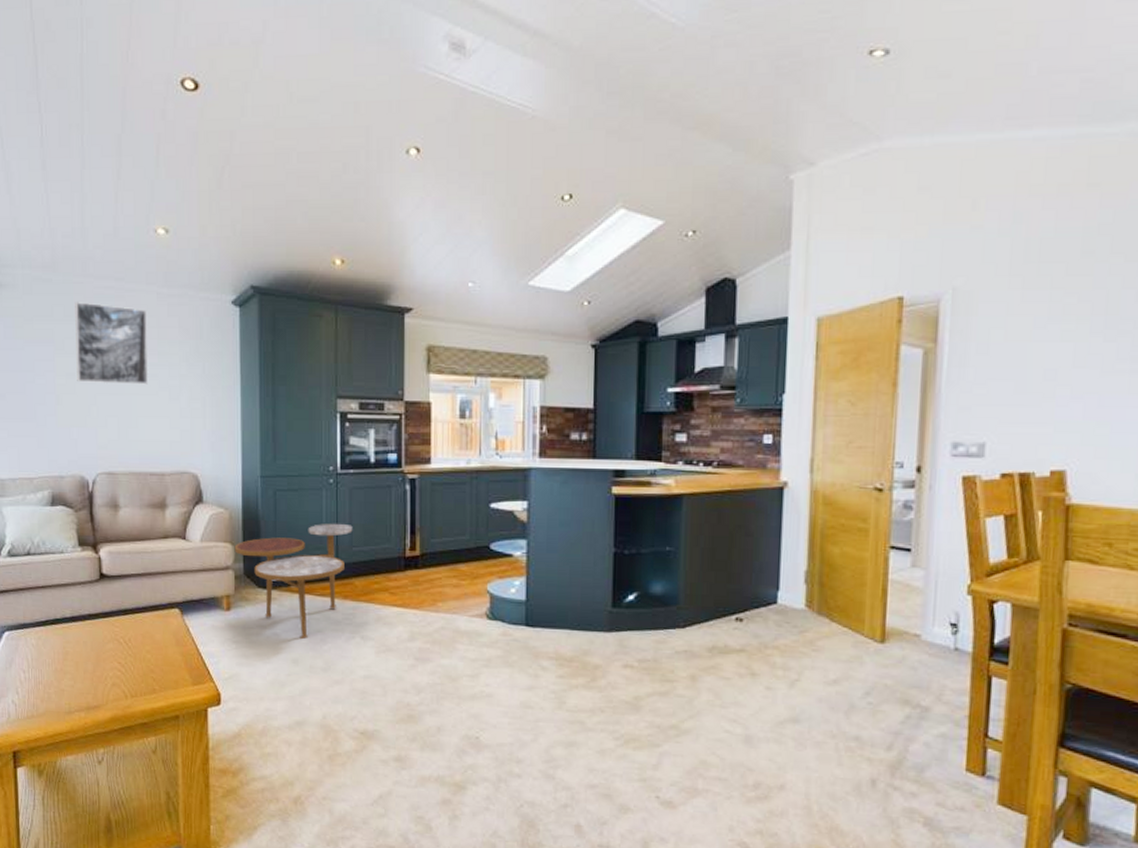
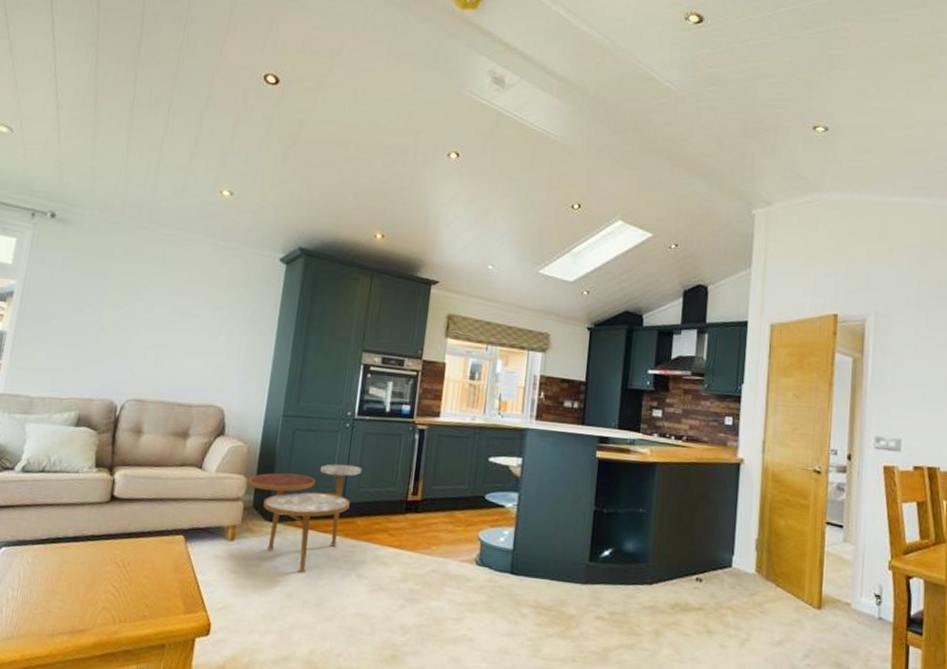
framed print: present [75,302,149,385] -> none [124,244,201,323]

